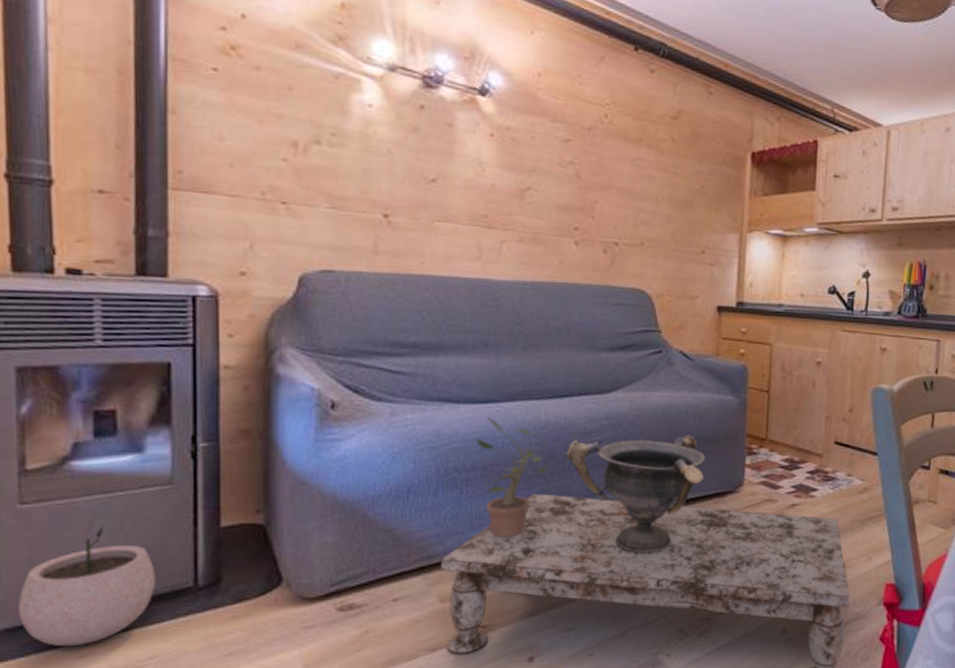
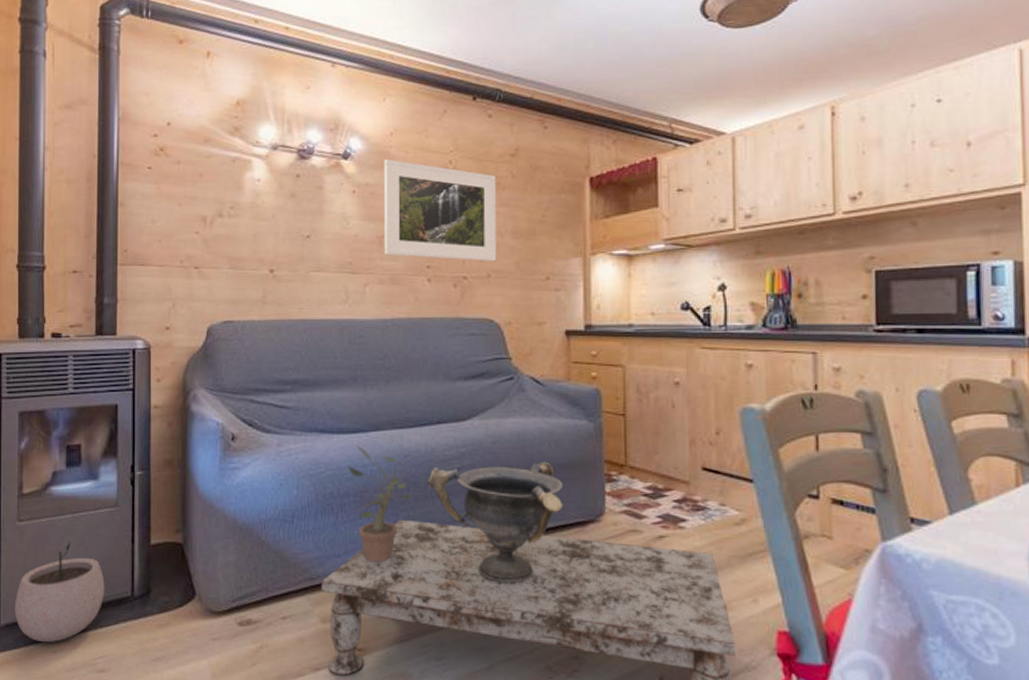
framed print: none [527,101,655,229] -> present [384,158,497,262]

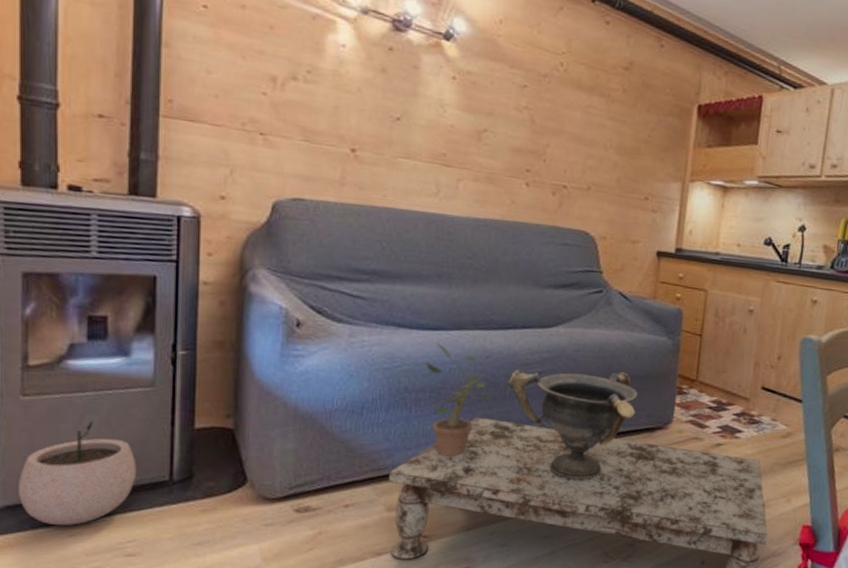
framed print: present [384,158,497,262] -> none [483,48,606,175]

